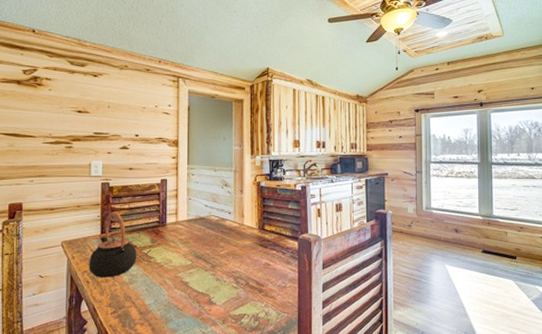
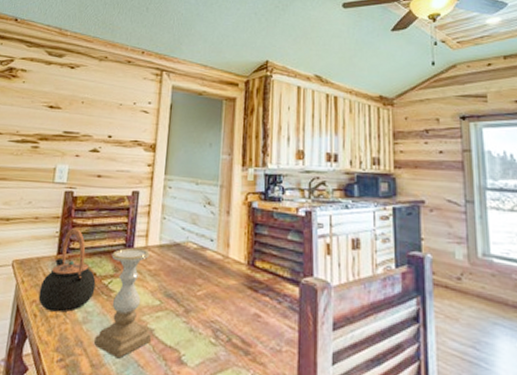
candle holder: none [141,223,186,306] -> present [94,247,151,359]

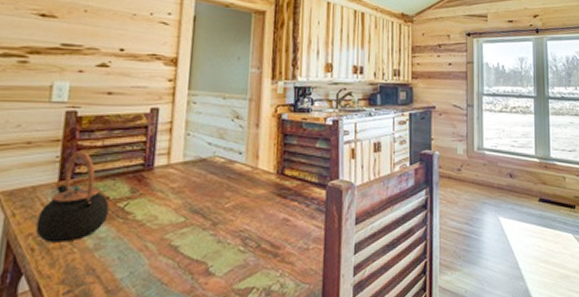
candle holder: present [94,247,151,359] -> none [109,166,176,280]

